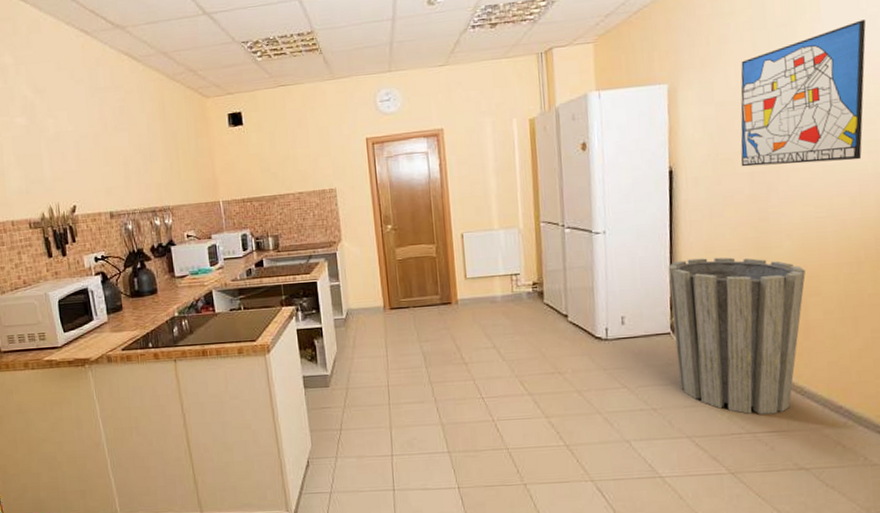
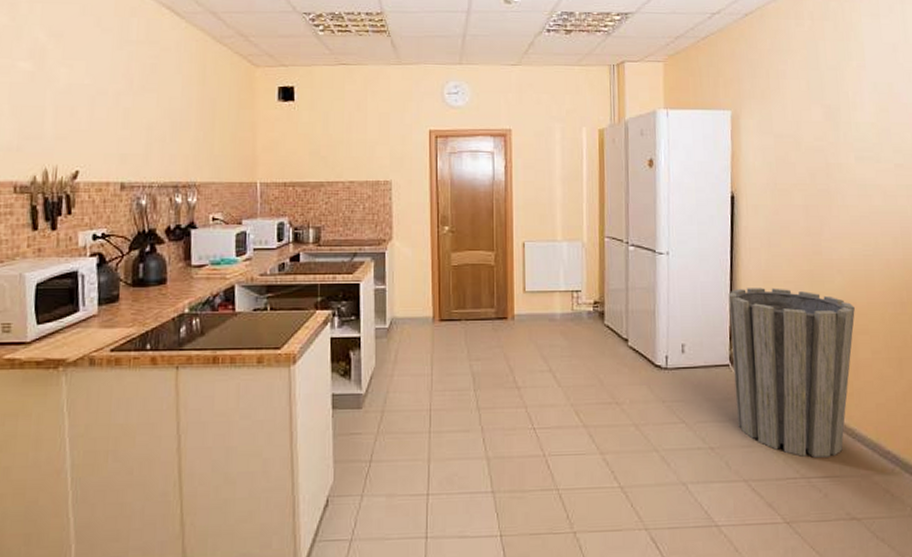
wall art: present [740,19,866,167] -> none [796,73,903,203]

